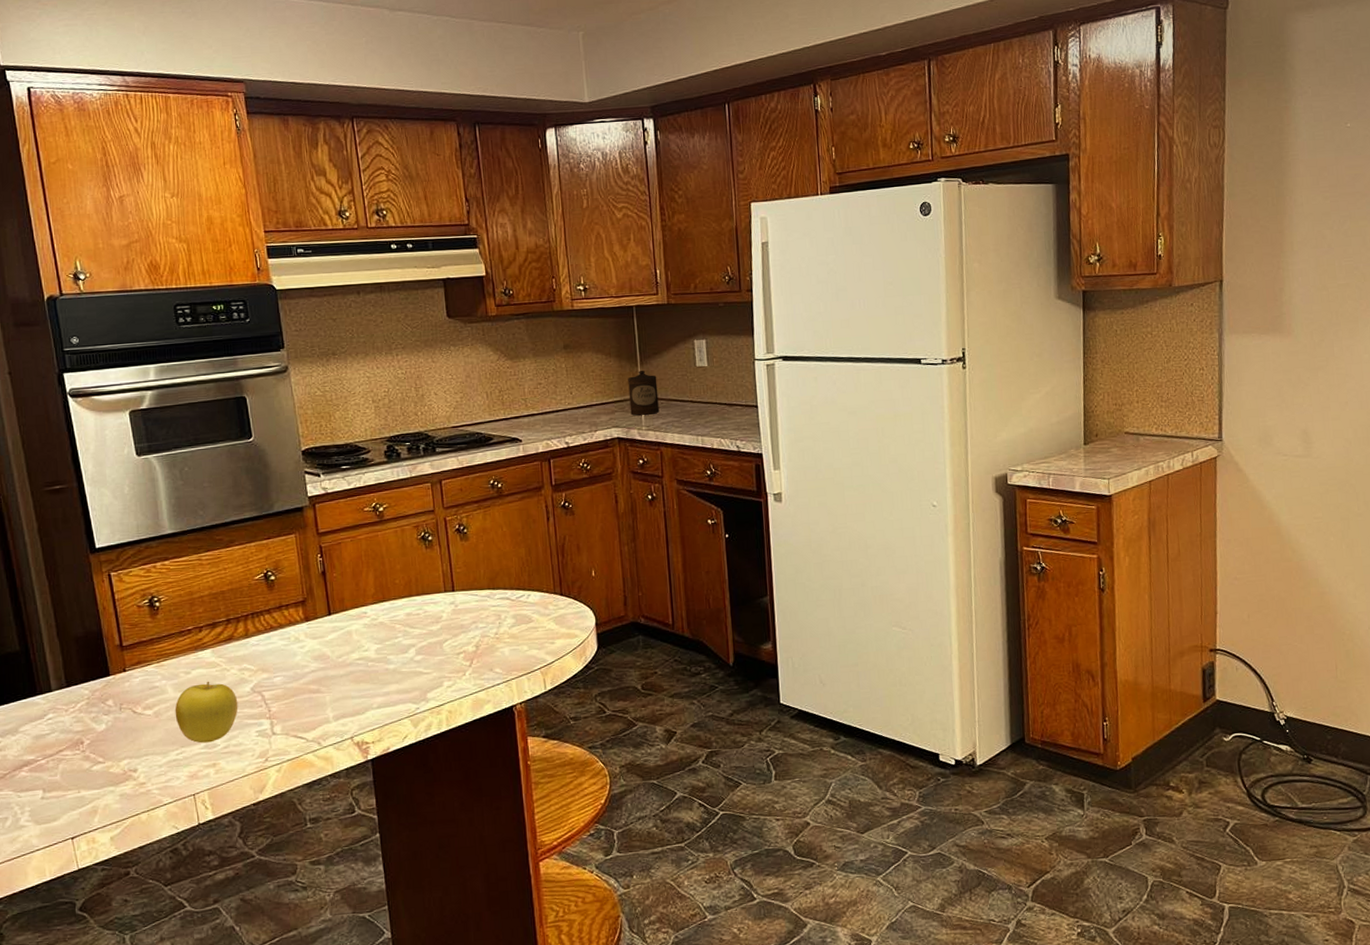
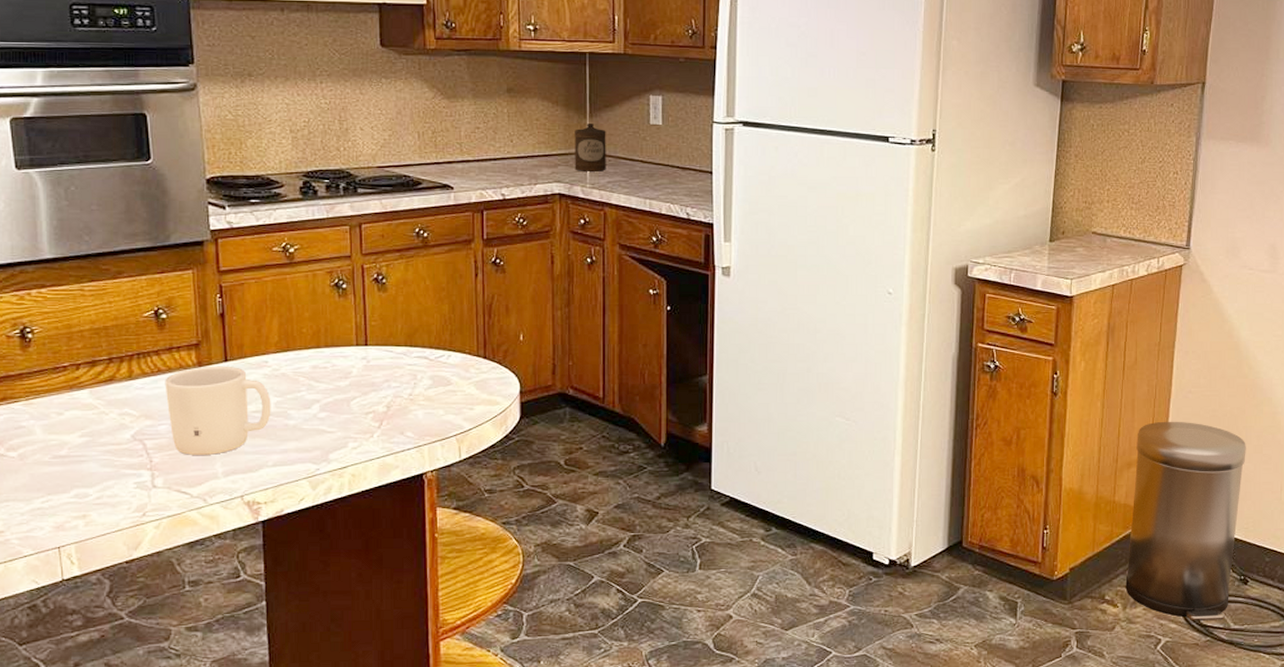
fruit: present [175,681,238,743] -> none [42,424,116,492]
mug: none [277,619,373,703] -> present [165,366,271,456]
pedal bin: none [1186,608,1298,802] -> present [1125,421,1246,621]

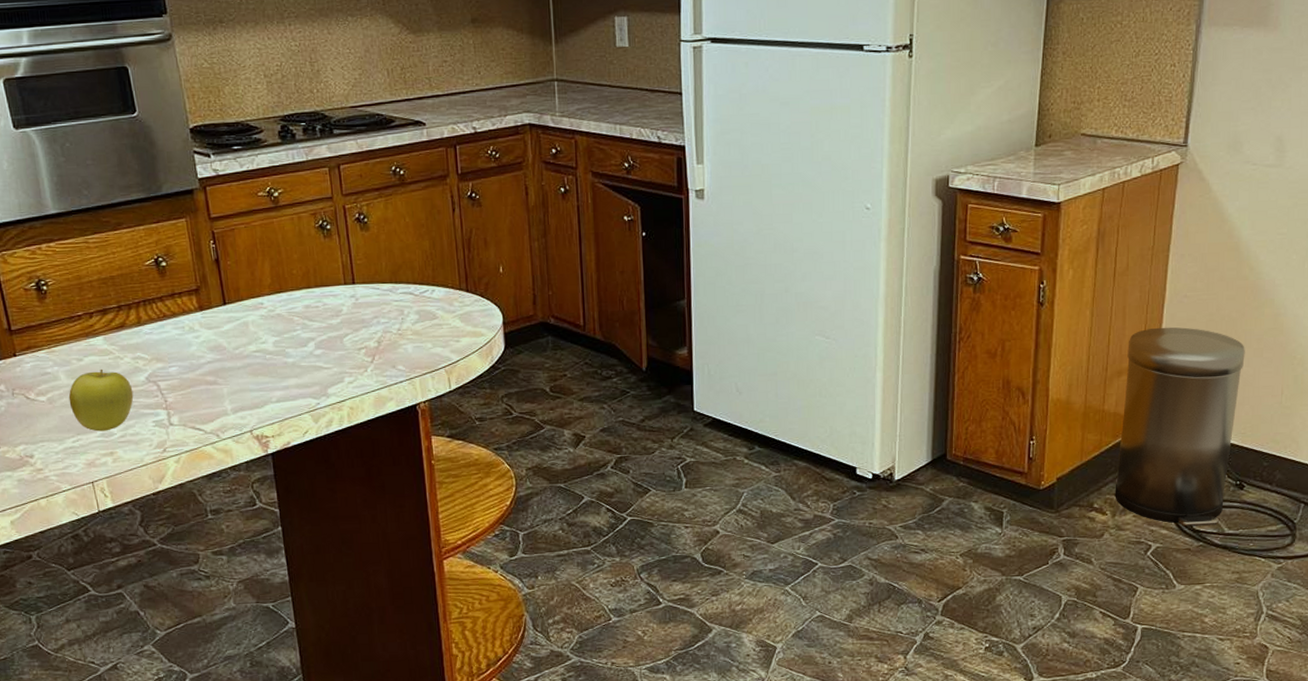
fruit: none [42,424,116,492] -> present [68,368,134,432]
mug: present [165,366,271,456] -> none [170,309,271,395]
canister: present [575,122,606,171] -> none [541,49,575,100]

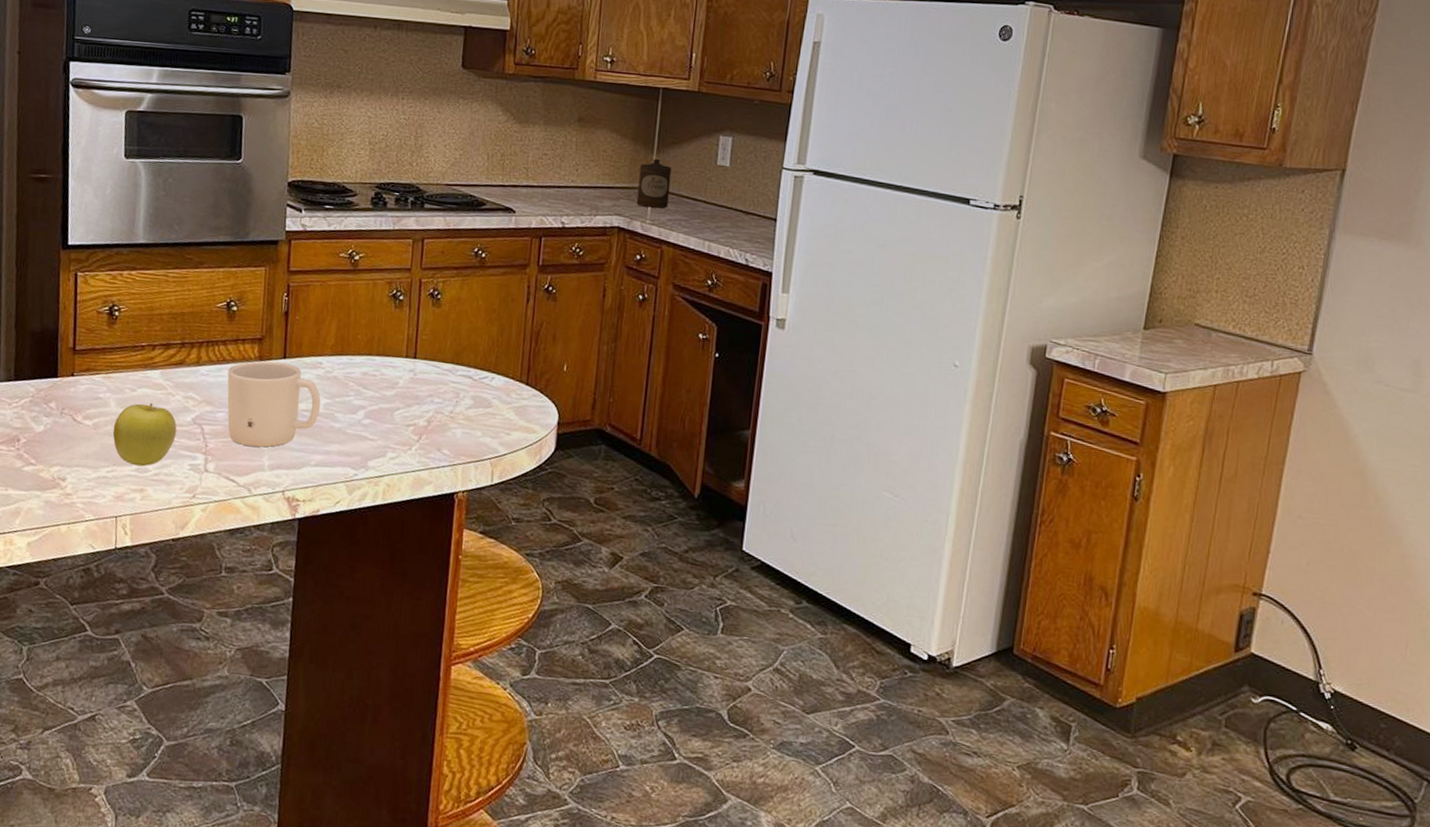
mug: none [170,309,271,395] -> present [227,361,321,448]
canister: none [541,49,575,100] -> present [636,158,672,209]
pedal bin: present [1115,327,1245,527] -> none [1202,546,1366,788]

